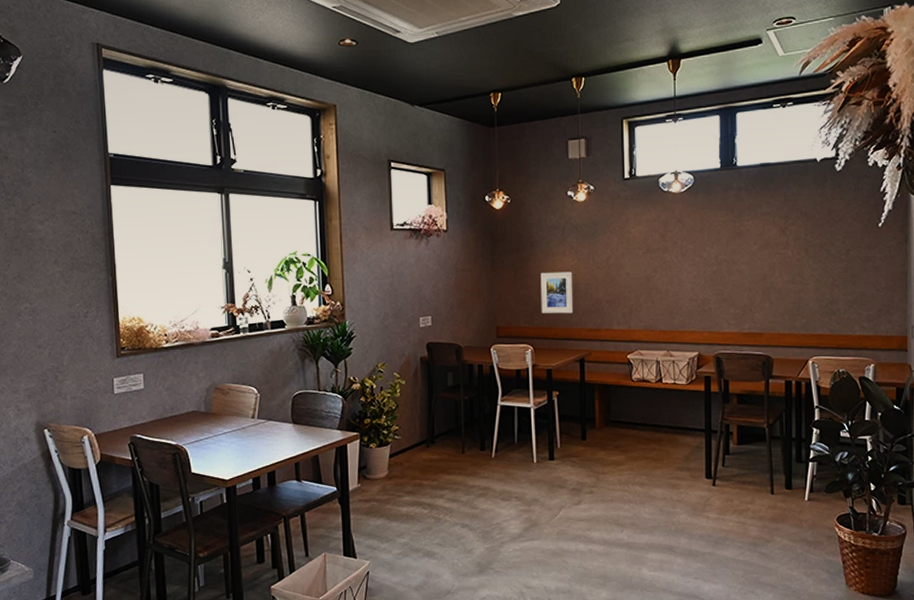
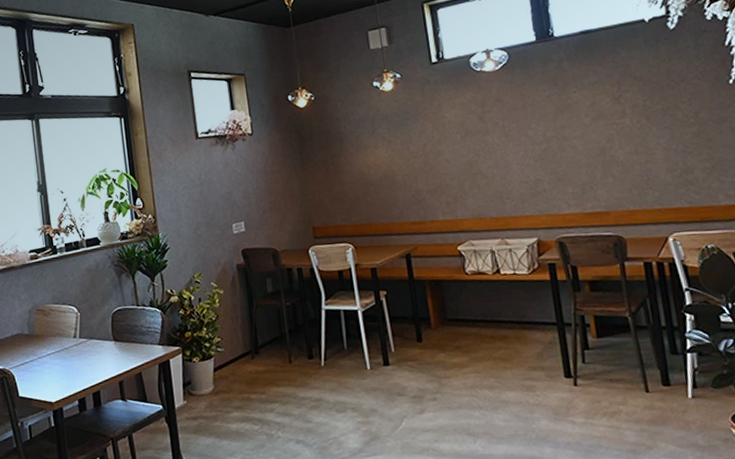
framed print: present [540,271,574,314] -> none [353,163,393,210]

